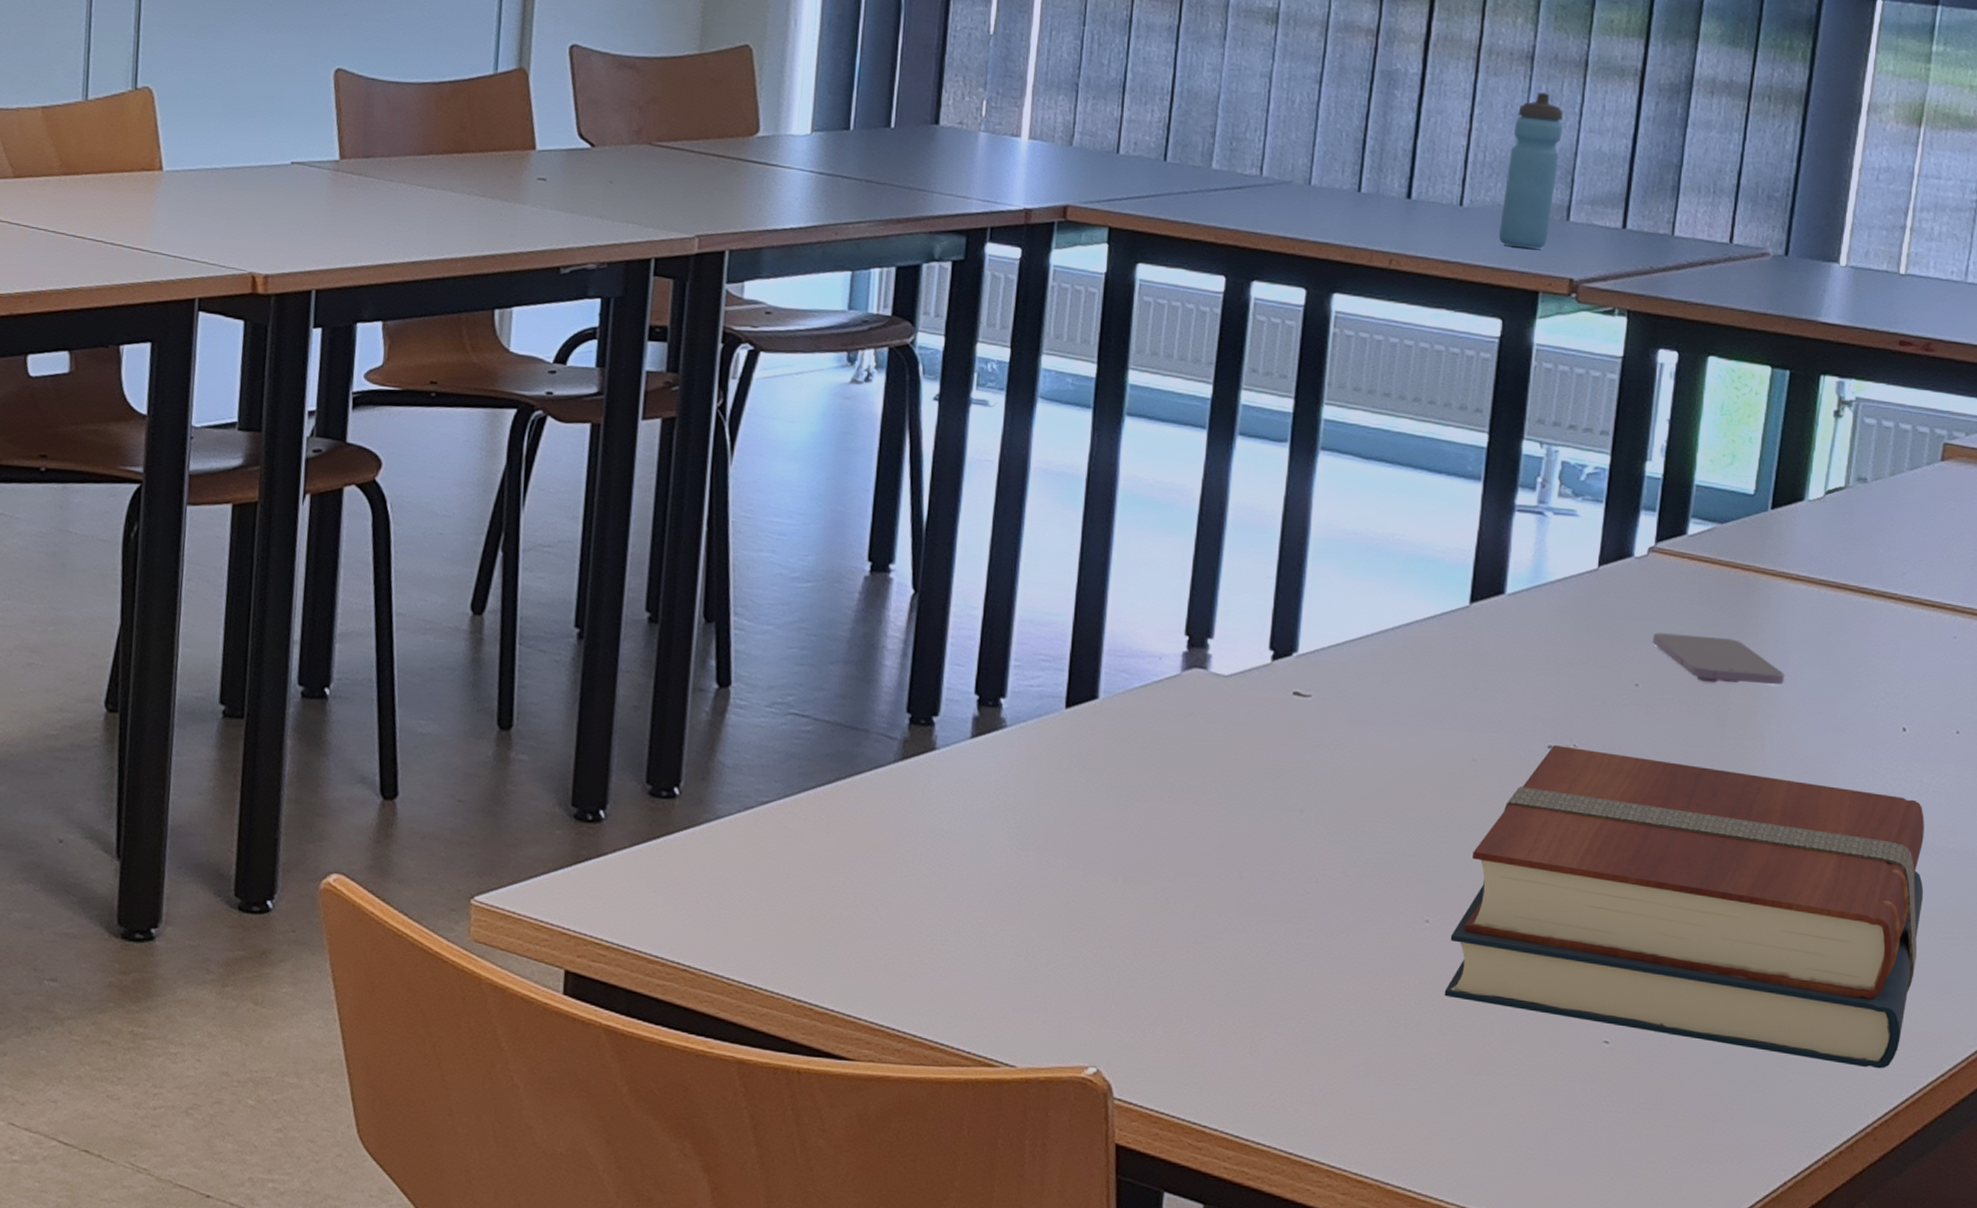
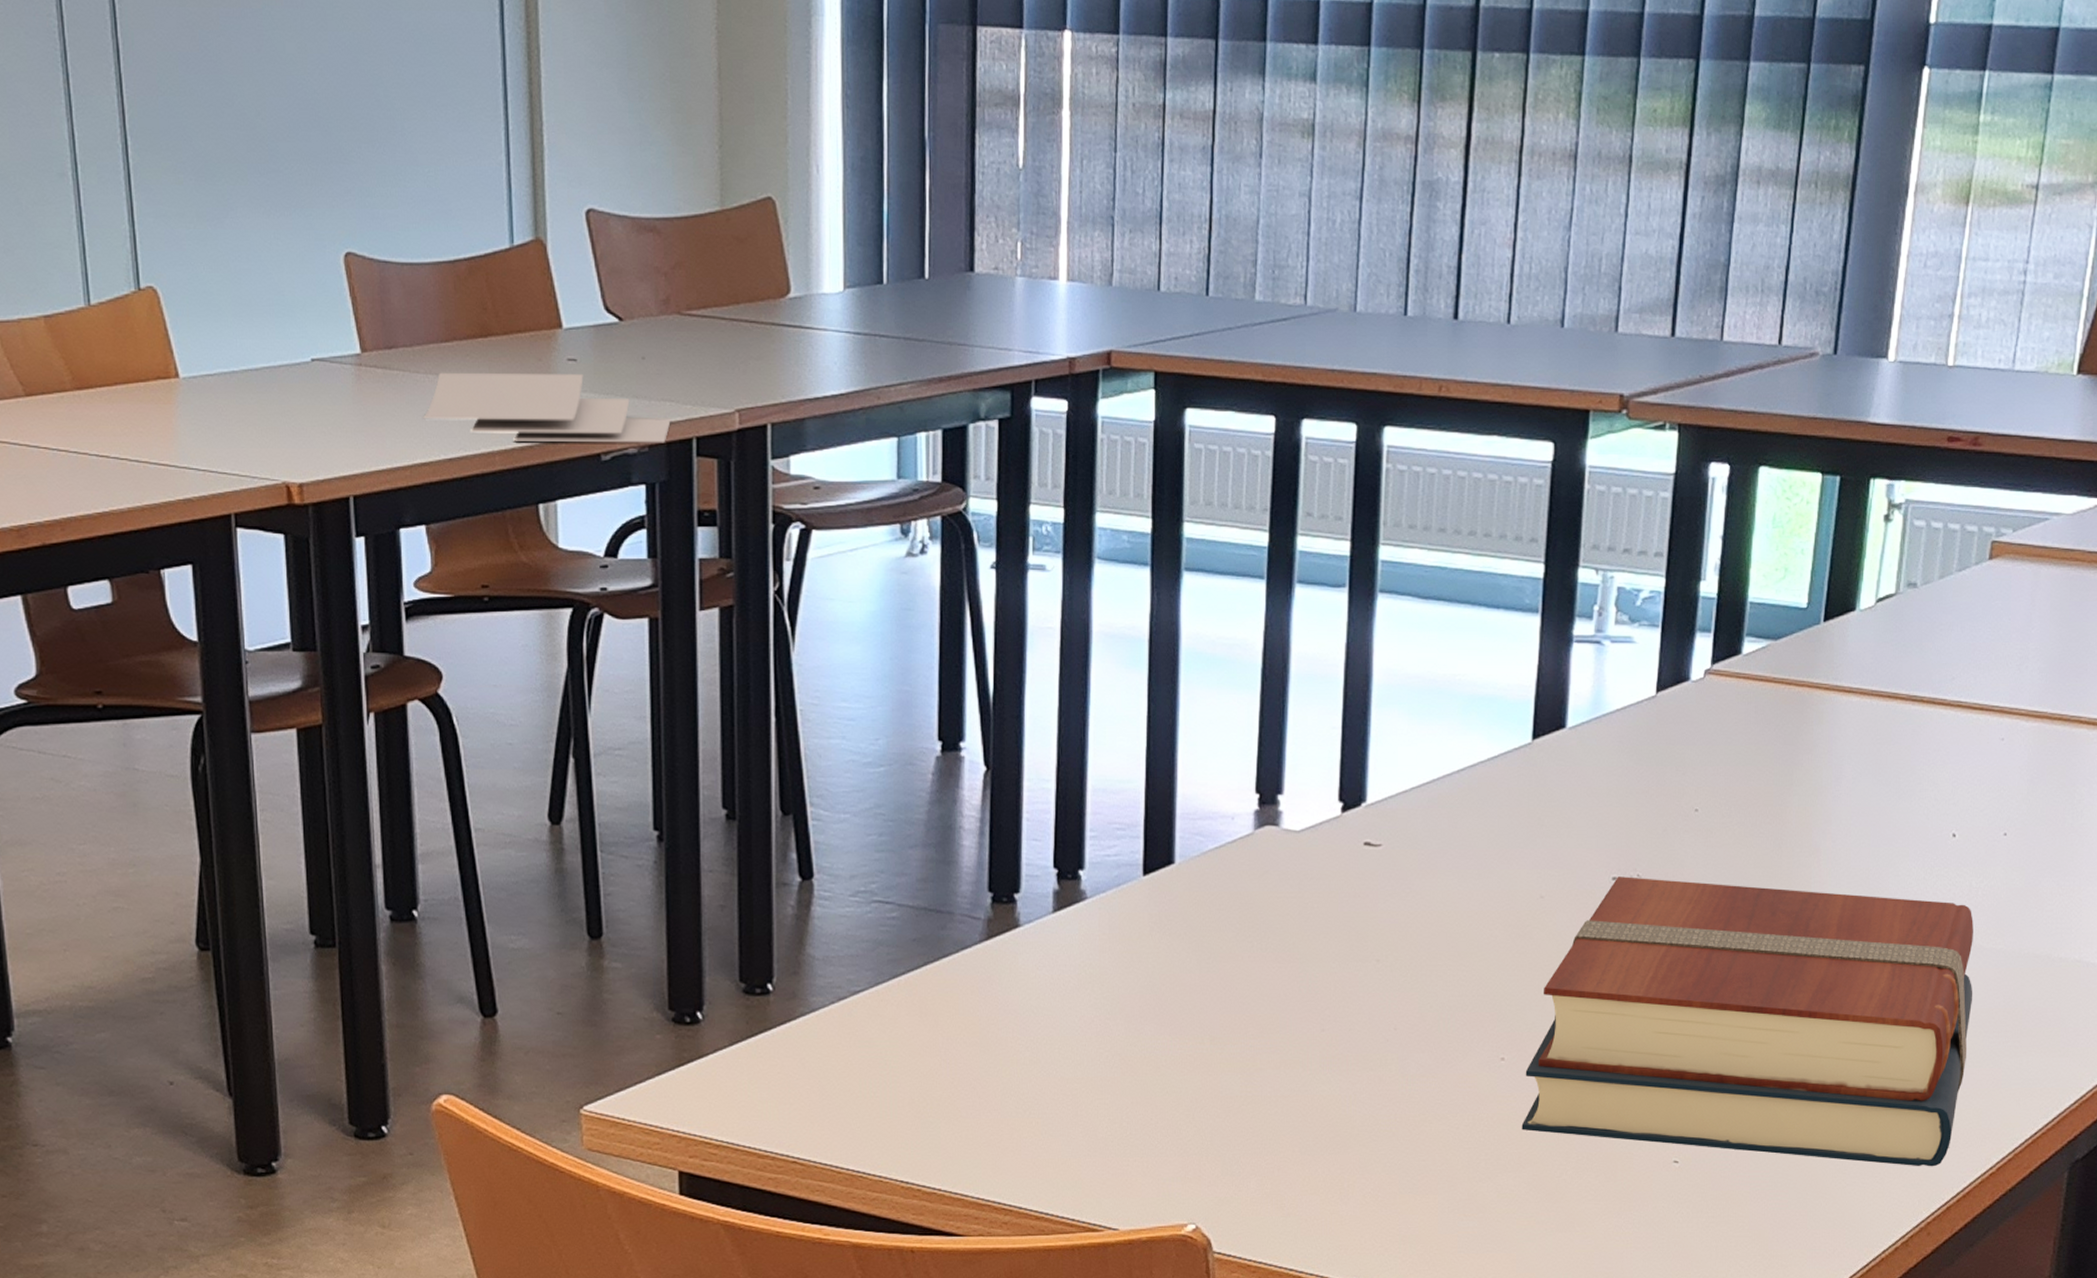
papers: none [392,182,632,262] -> present [423,372,671,443]
water bottle: present [1498,92,1563,249] -> none [1547,194,1608,365]
smartphone: present [1652,632,1785,685] -> none [1710,756,1840,803]

